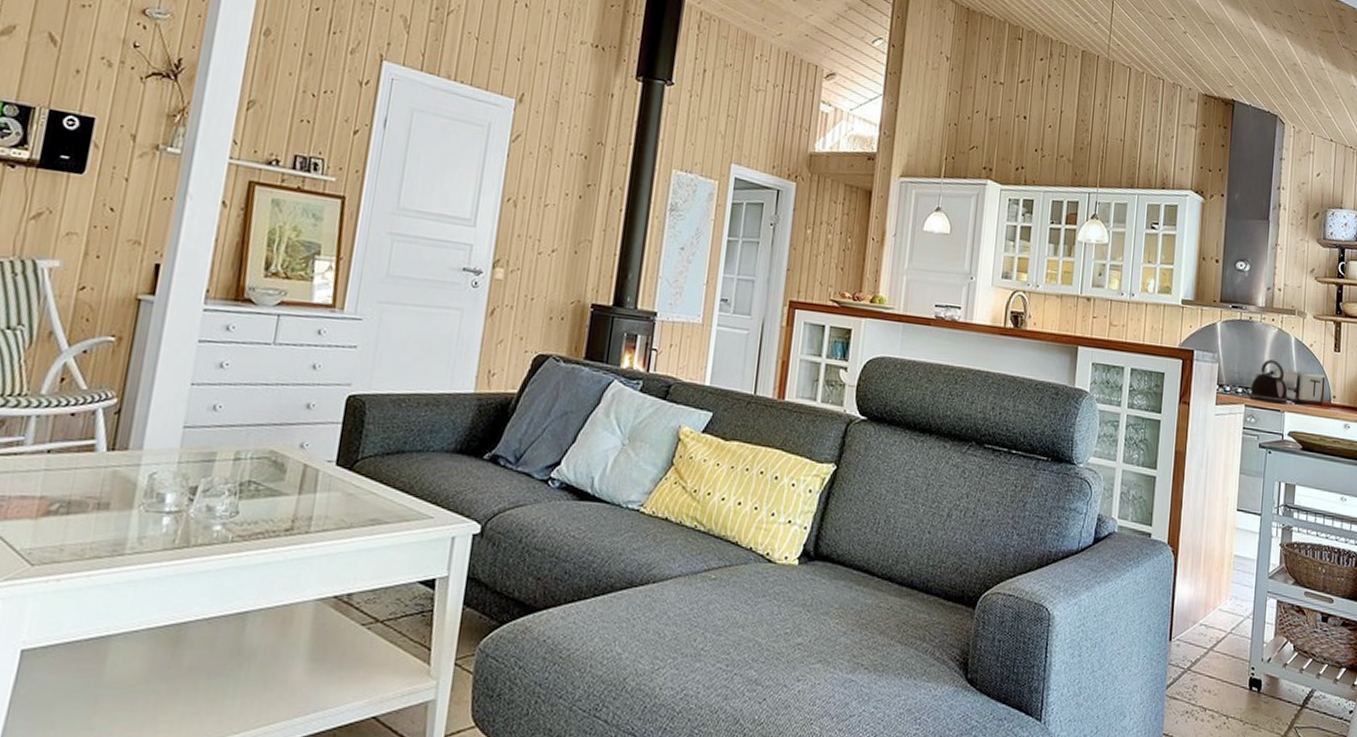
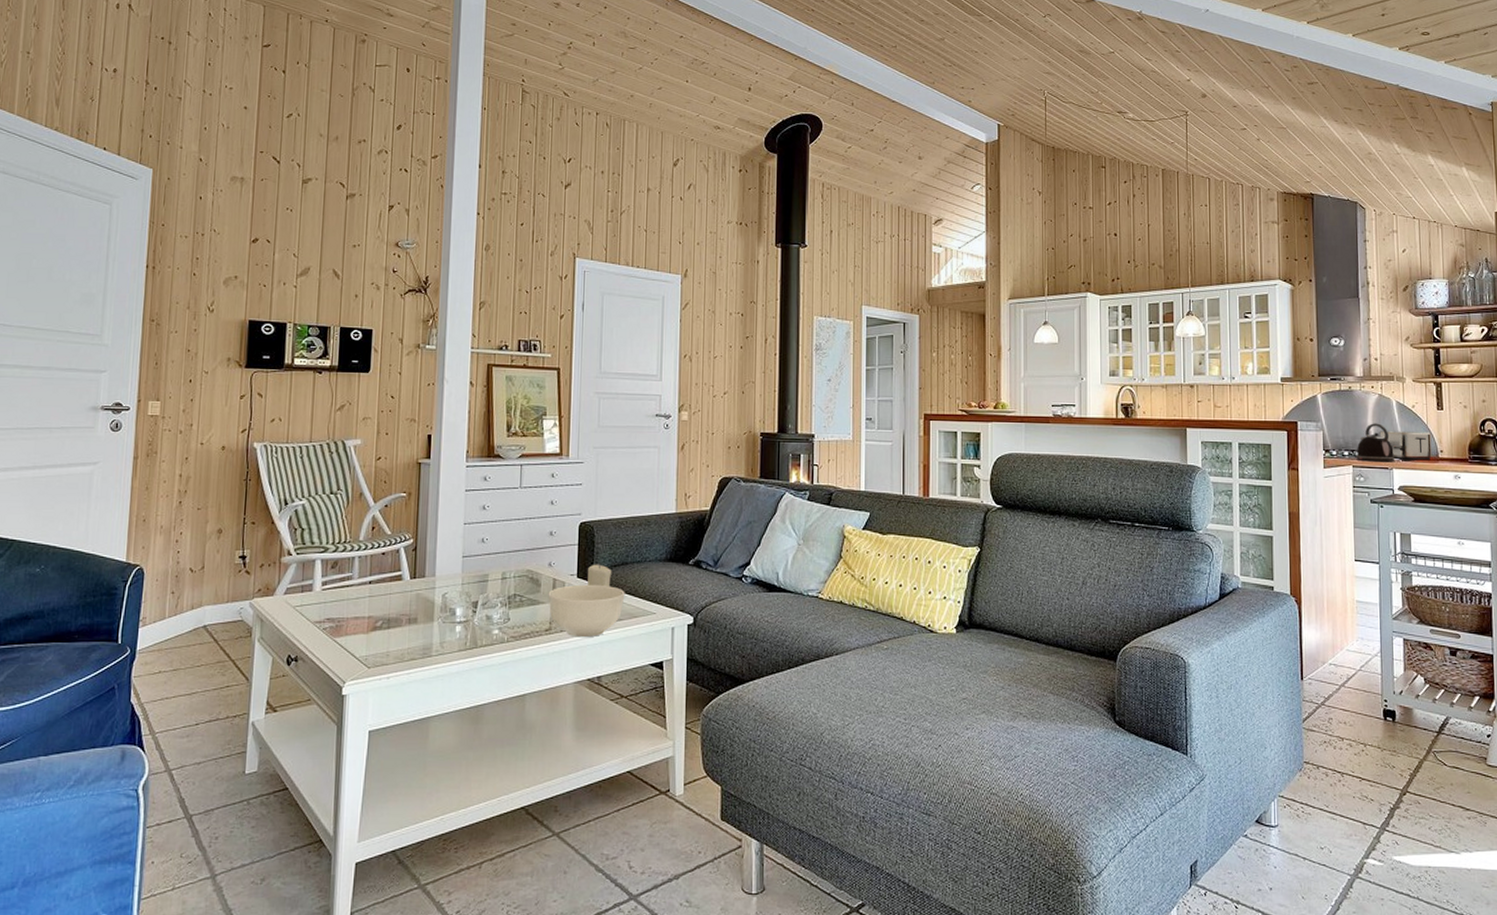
bowl: none [293,474,397,543] -> present [548,584,625,638]
candle: none [349,449,383,480] -> present [588,564,612,587]

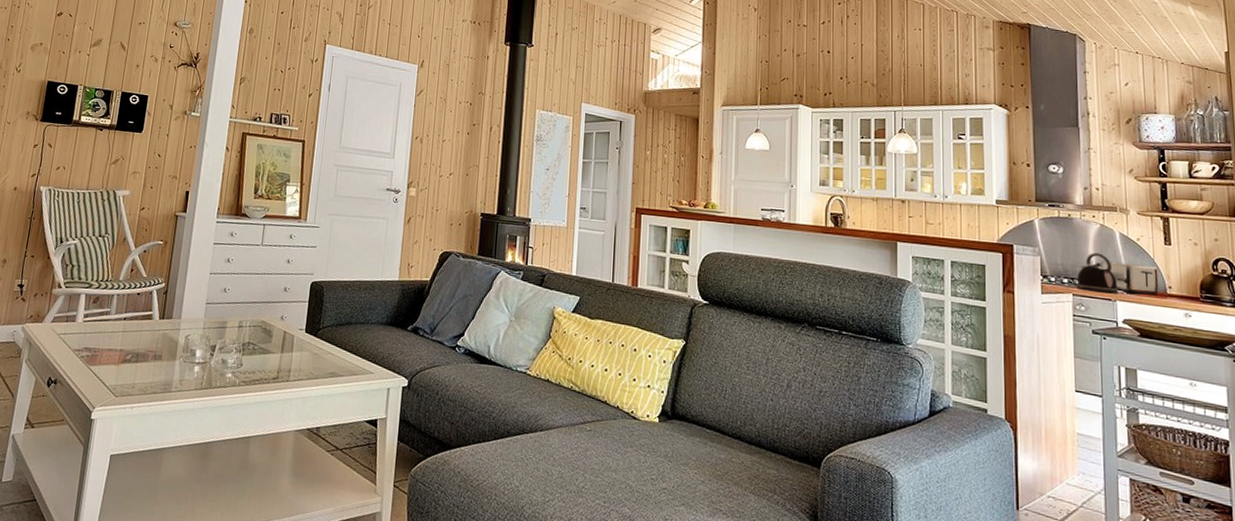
bowl: present [548,584,625,638] -> none [278,338,348,390]
candle: present [588,564,612,587] -> none [314,321,337,344]

